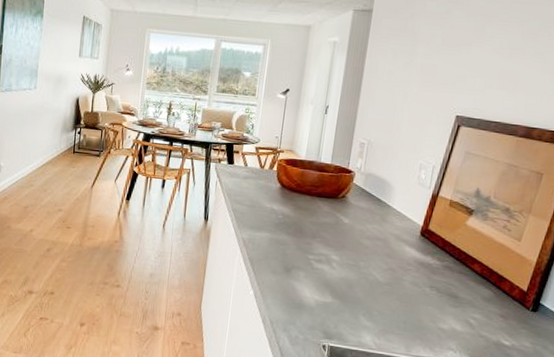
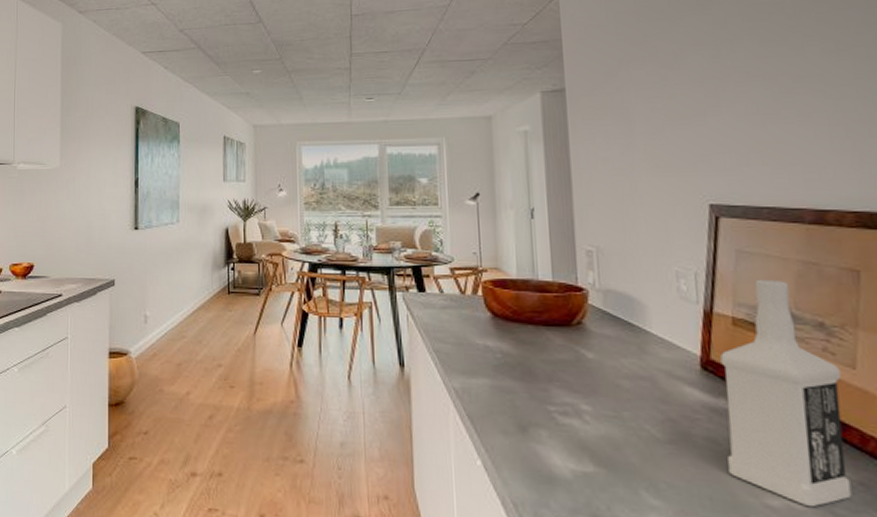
vodka: none [421,174,511,330] -> present [720,279,852,507]

